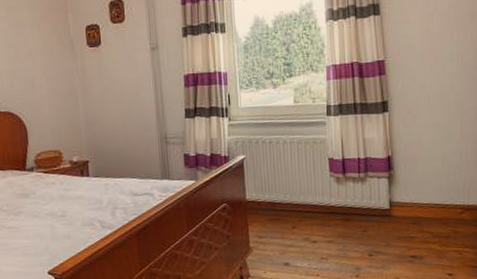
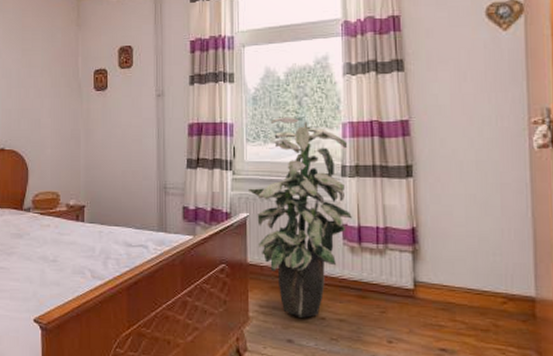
indoor plant: none [243,63,337,243] -> present [247,117,352,318]

